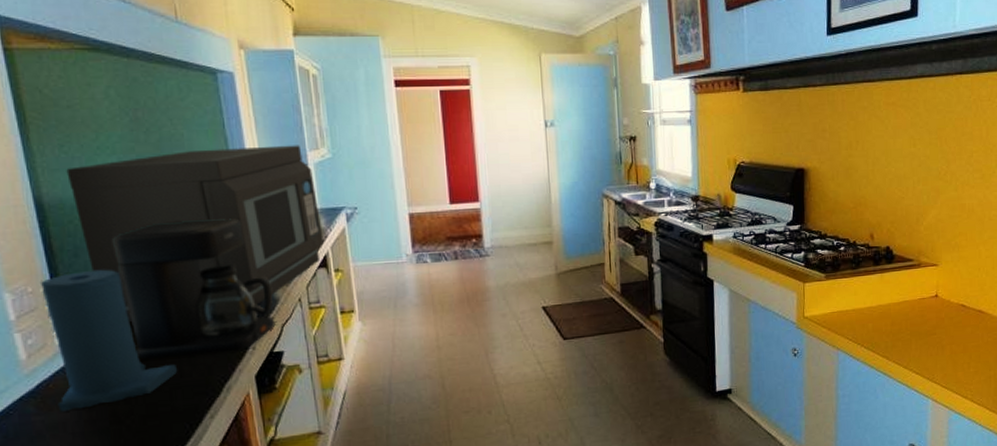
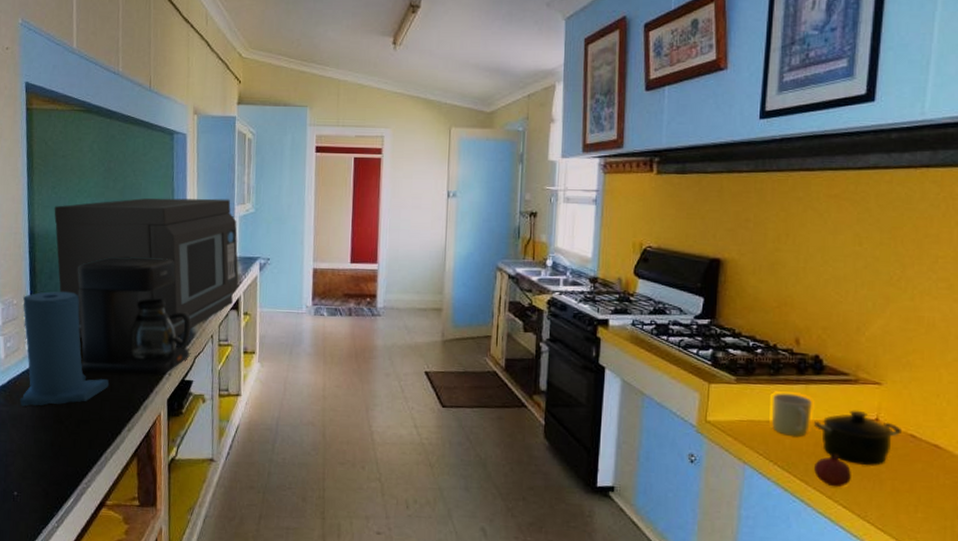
mug: none [856,282,887,321] -> present [771,393,812,437]
saucepan: none [890,290,956,336] -> present [814,410,903,466]
fruit: none [892,330,920,358] -> present [814,454,851,488]

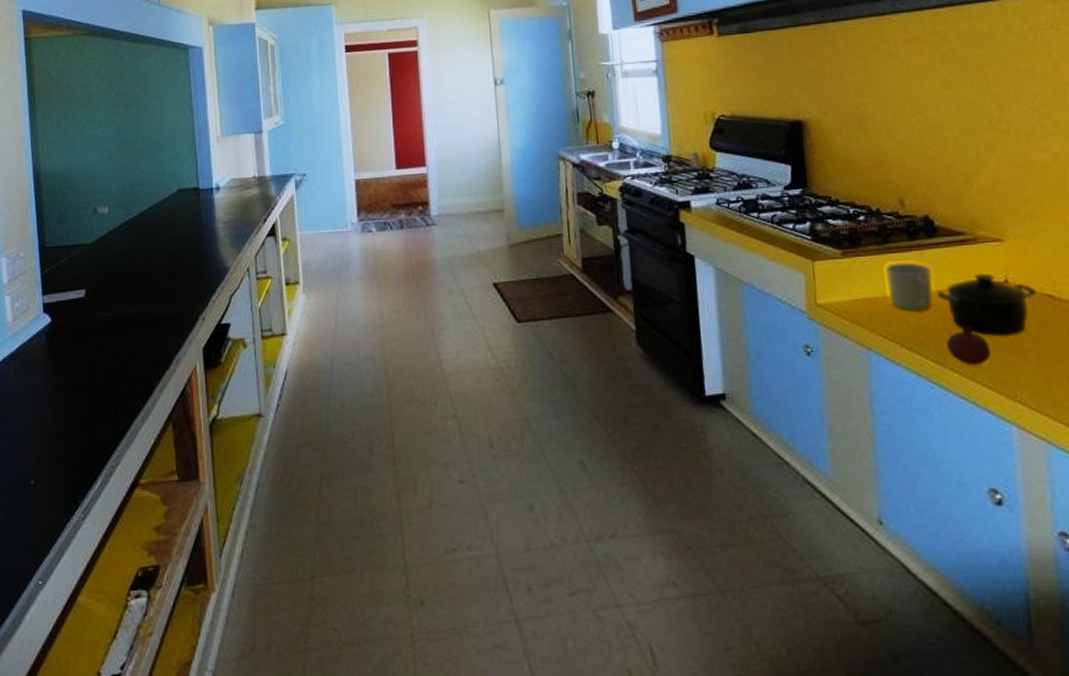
paper towel: present [20,291,110,407] -> none [31,236,135,376]
microwave: present [54,198,239,339] -> none [61,113,273,289]
coffee maker: present [77,256,191,375] -> none [90,186,223,327]

